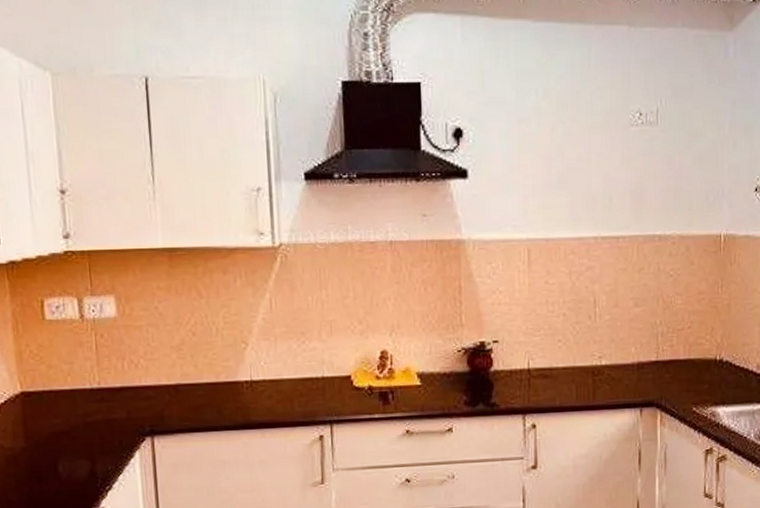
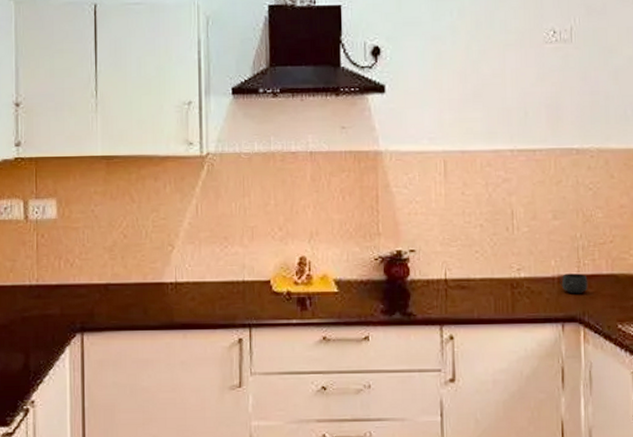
mug: none [639,359,666,380] -> present [559,273,588,294]

